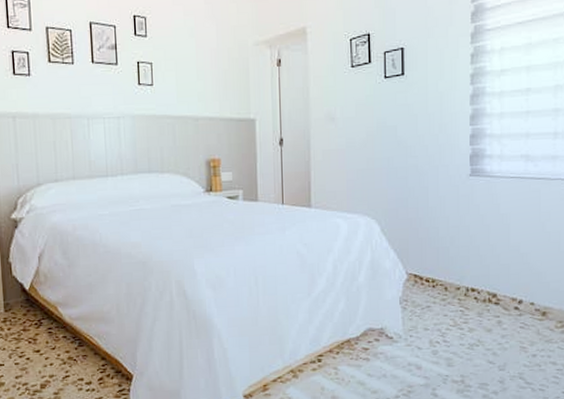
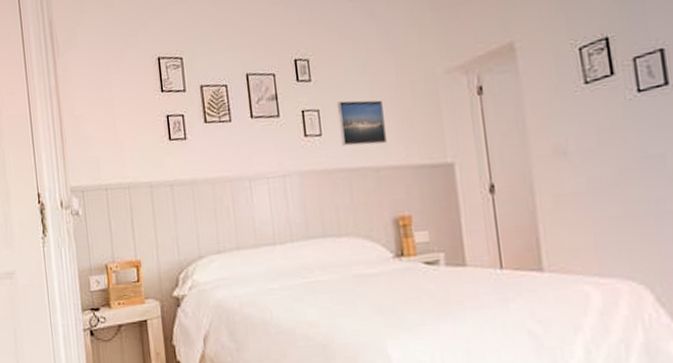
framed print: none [167,58,205,98] -> present [337,100,387,147]

